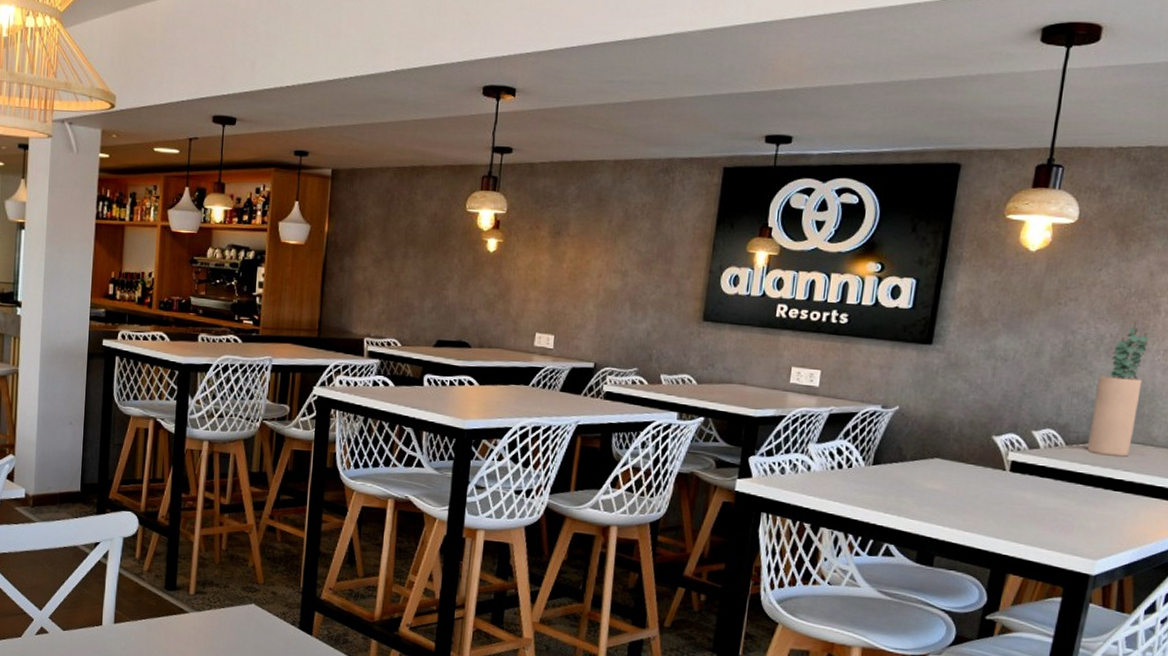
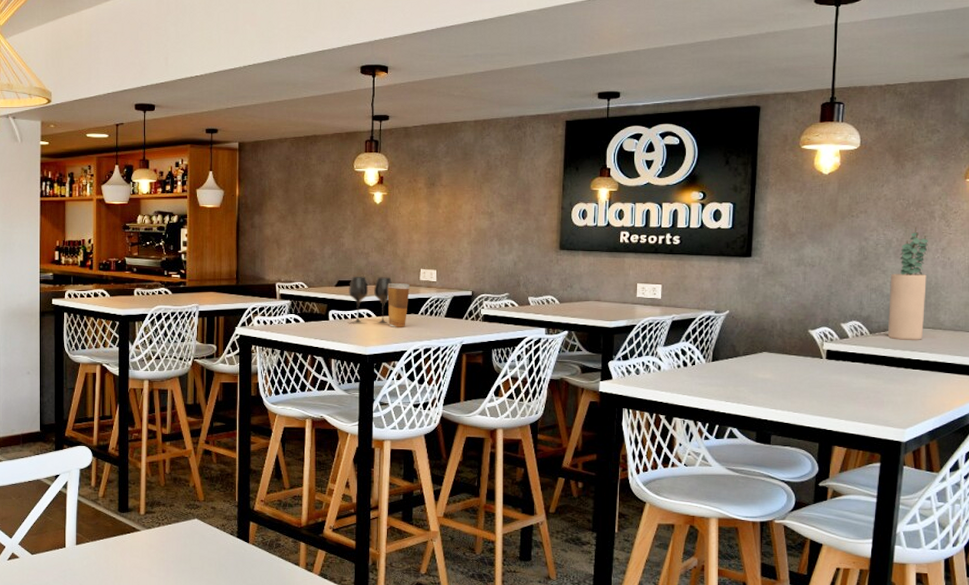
wine glass: none [445,337,501,396] -> present [348,277,392,325]
beverage cup: none [493,347,521,401] -> present [387,283,410,329]

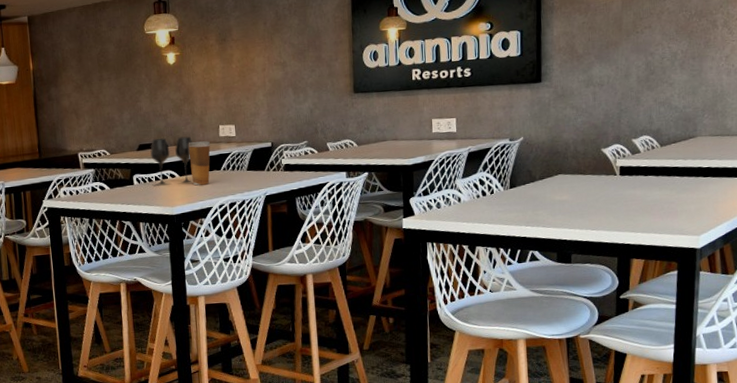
vase: present [887,227,928,341] -> none [677,37,713,151]

